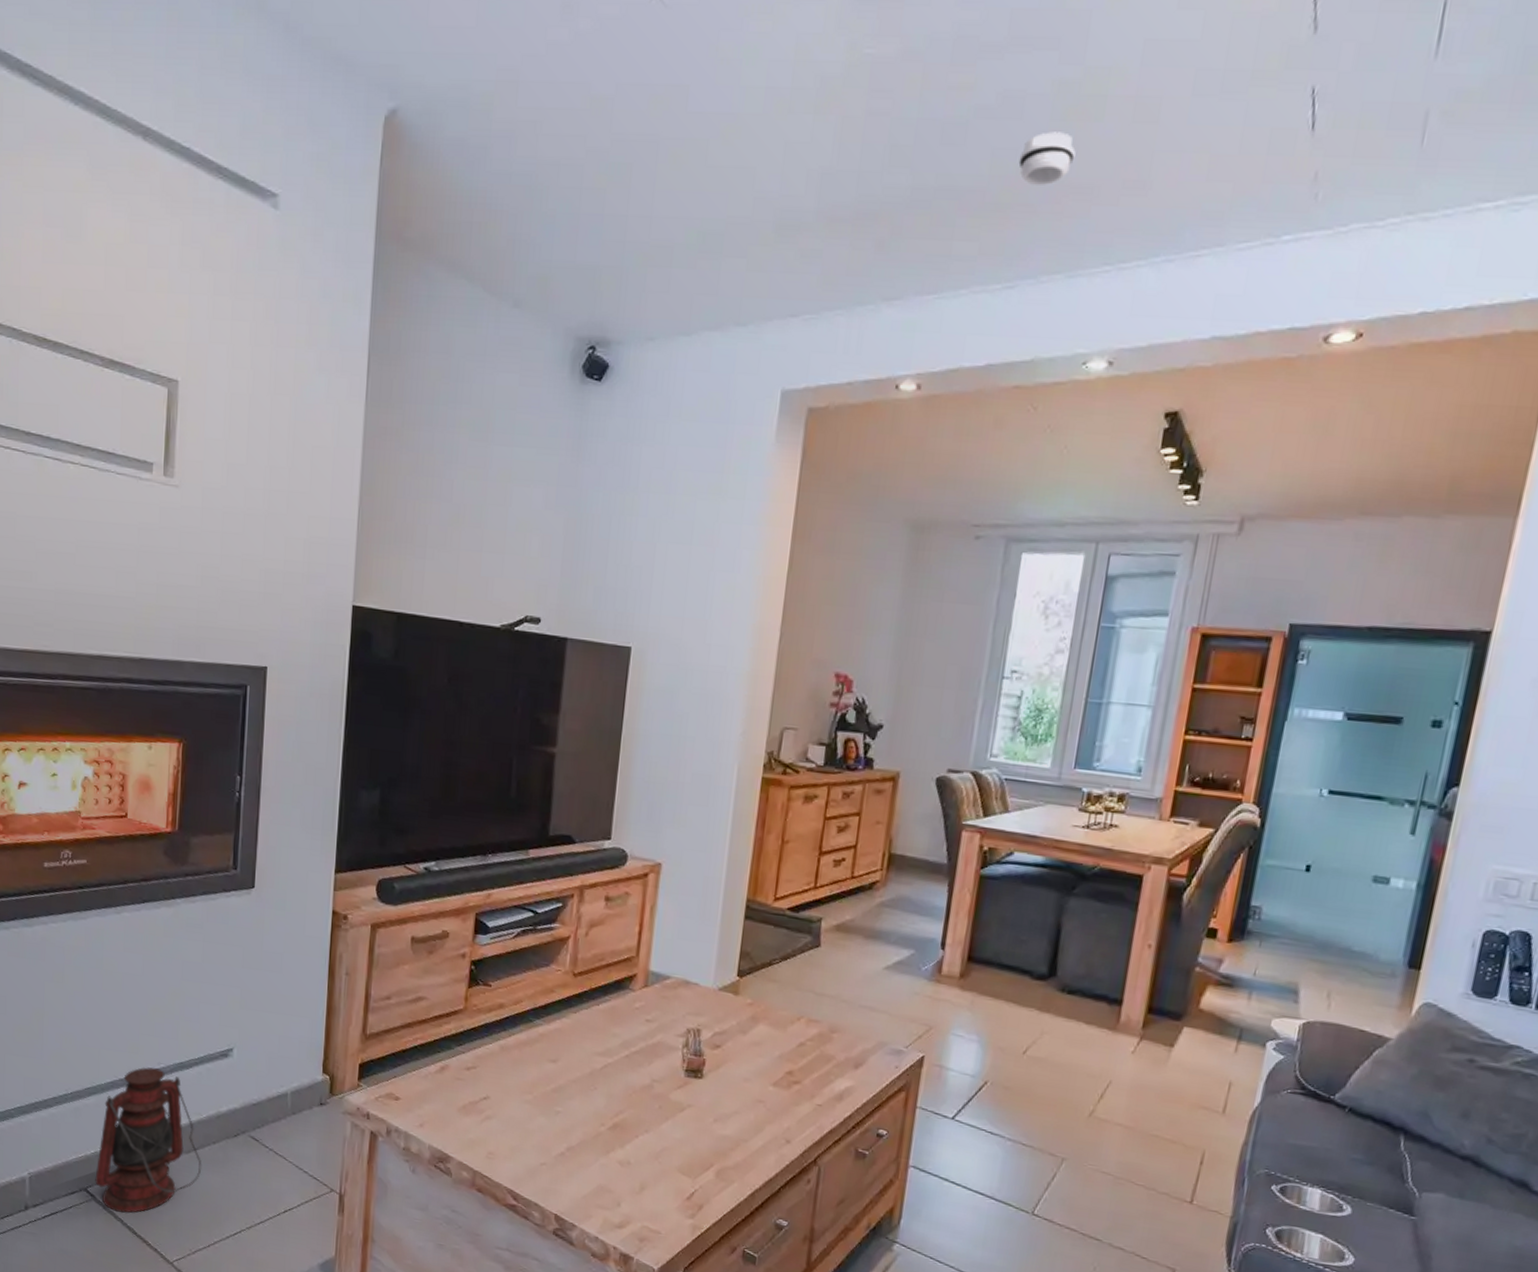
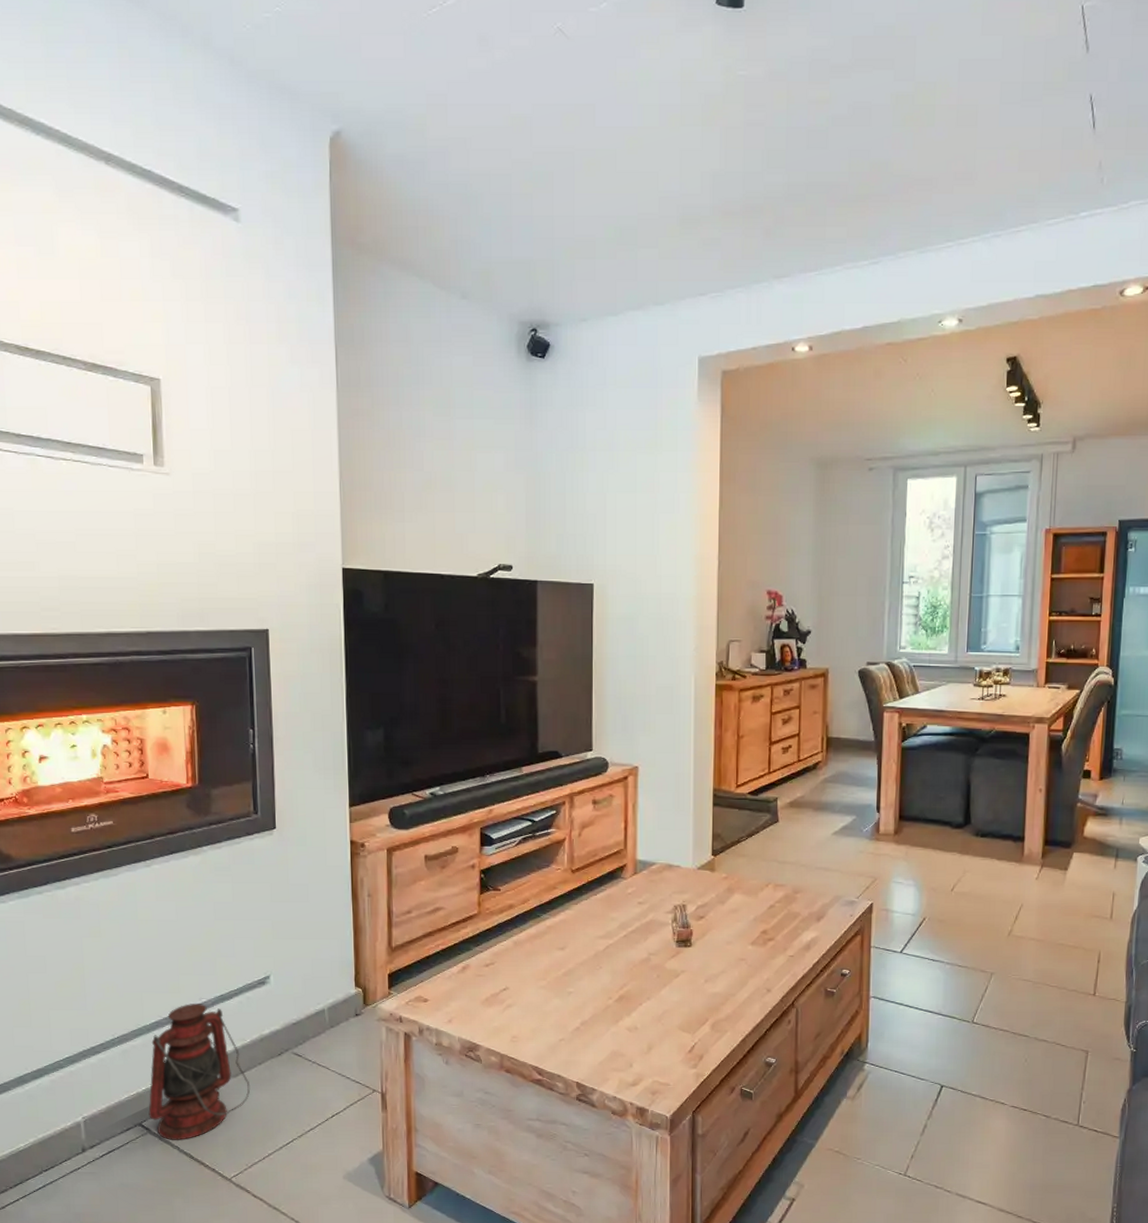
smoke detector: present [1018,132,1076,185] -> none [871,135,915,179]

